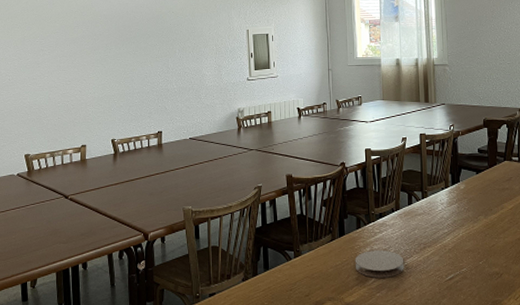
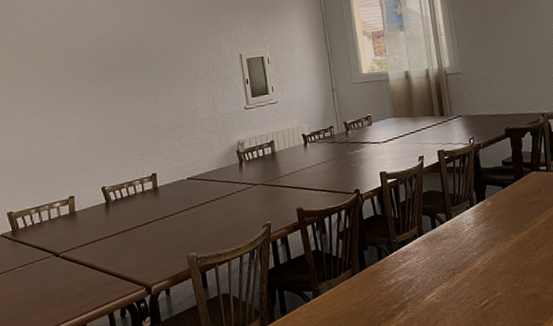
coaster: present [355,250,405,278] -> none [379,280,434,312]

